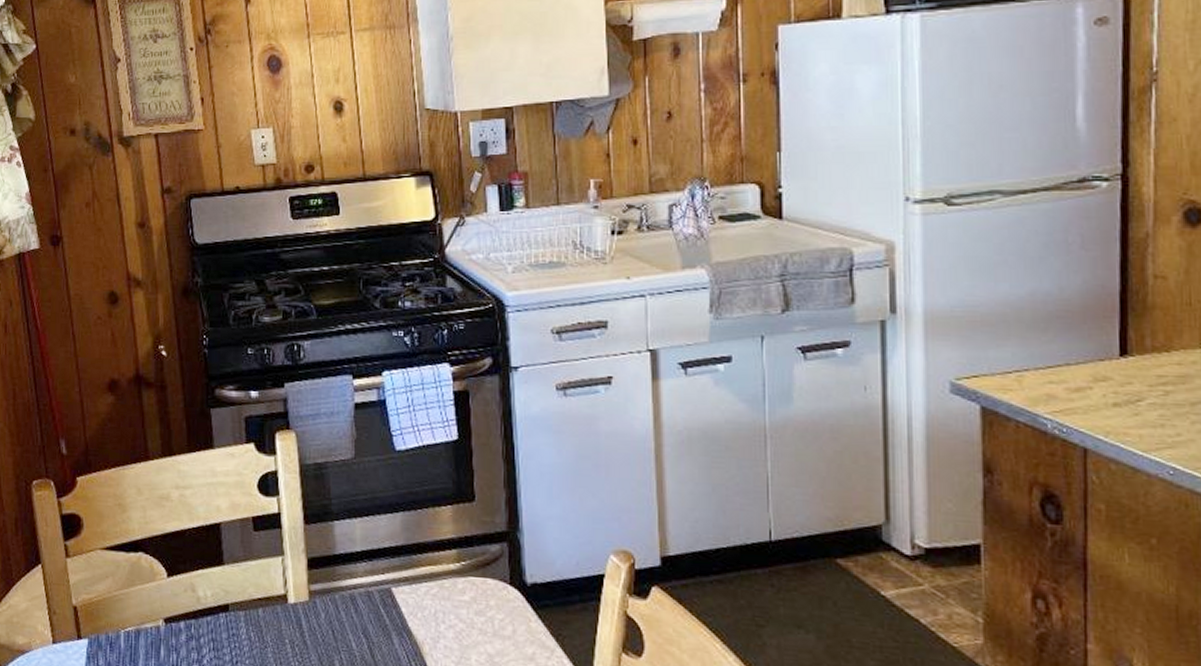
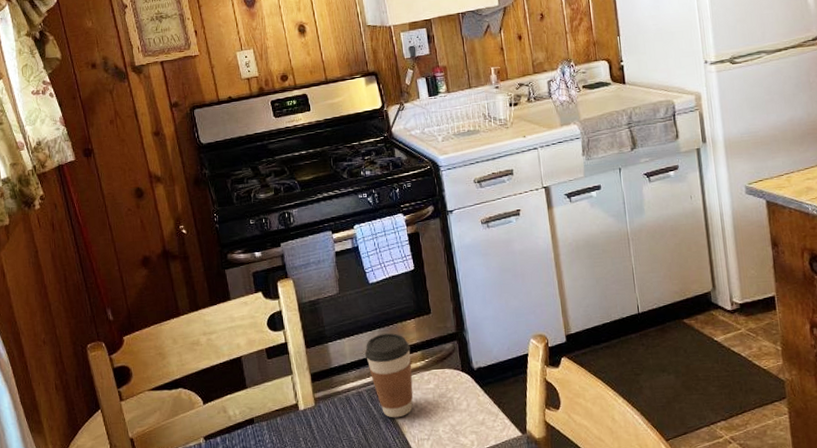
coffee cup: none [380,519,443,634] -> present [364,333,414,418]

